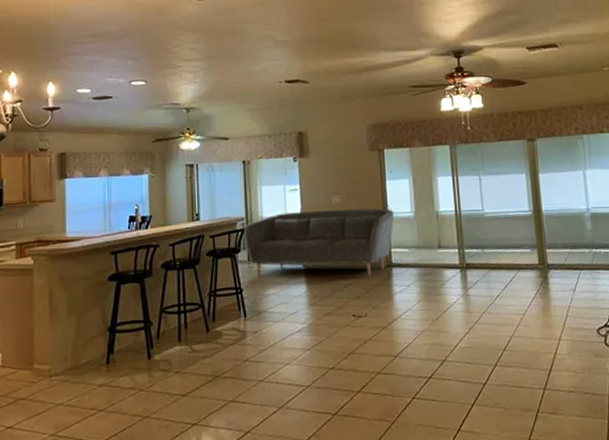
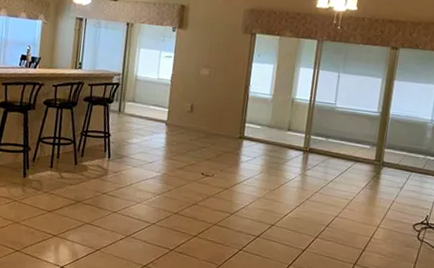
sofa: present [244,208,394,276] -> none [118,75,254,144]

